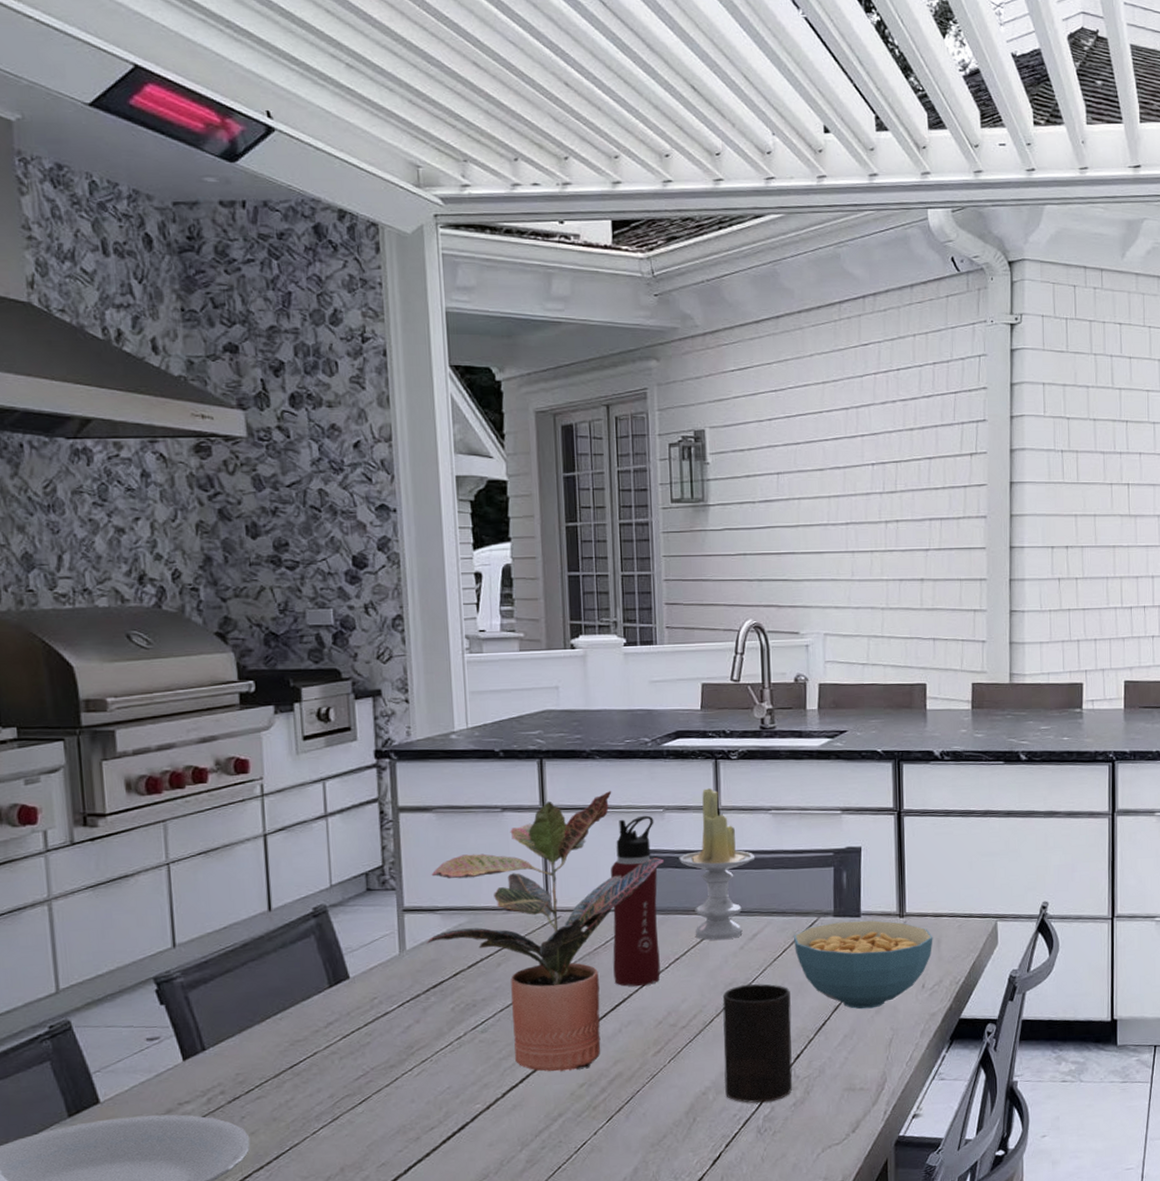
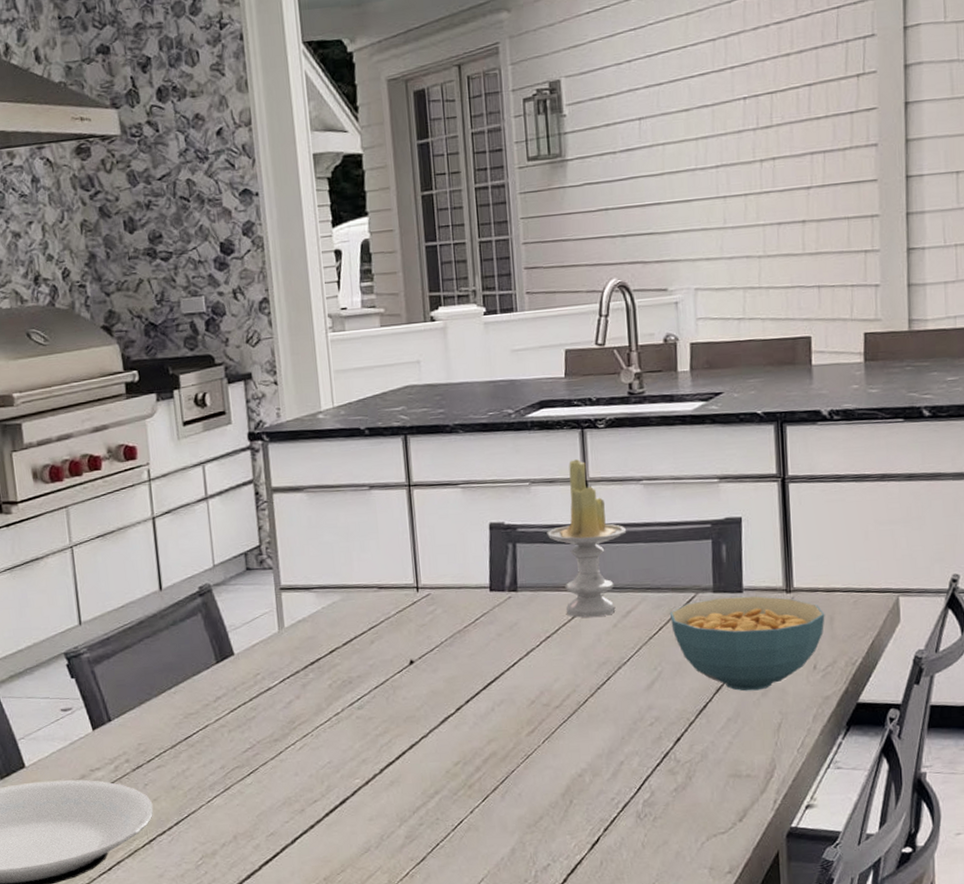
potted plant: present [426,791,664,1072] -> none [303,465,532,749]
water bottle: present [611,815,661,987] -> none [478,489,532,665]
cup: present [722,984,793,1103] -> none [596,663,673,787]

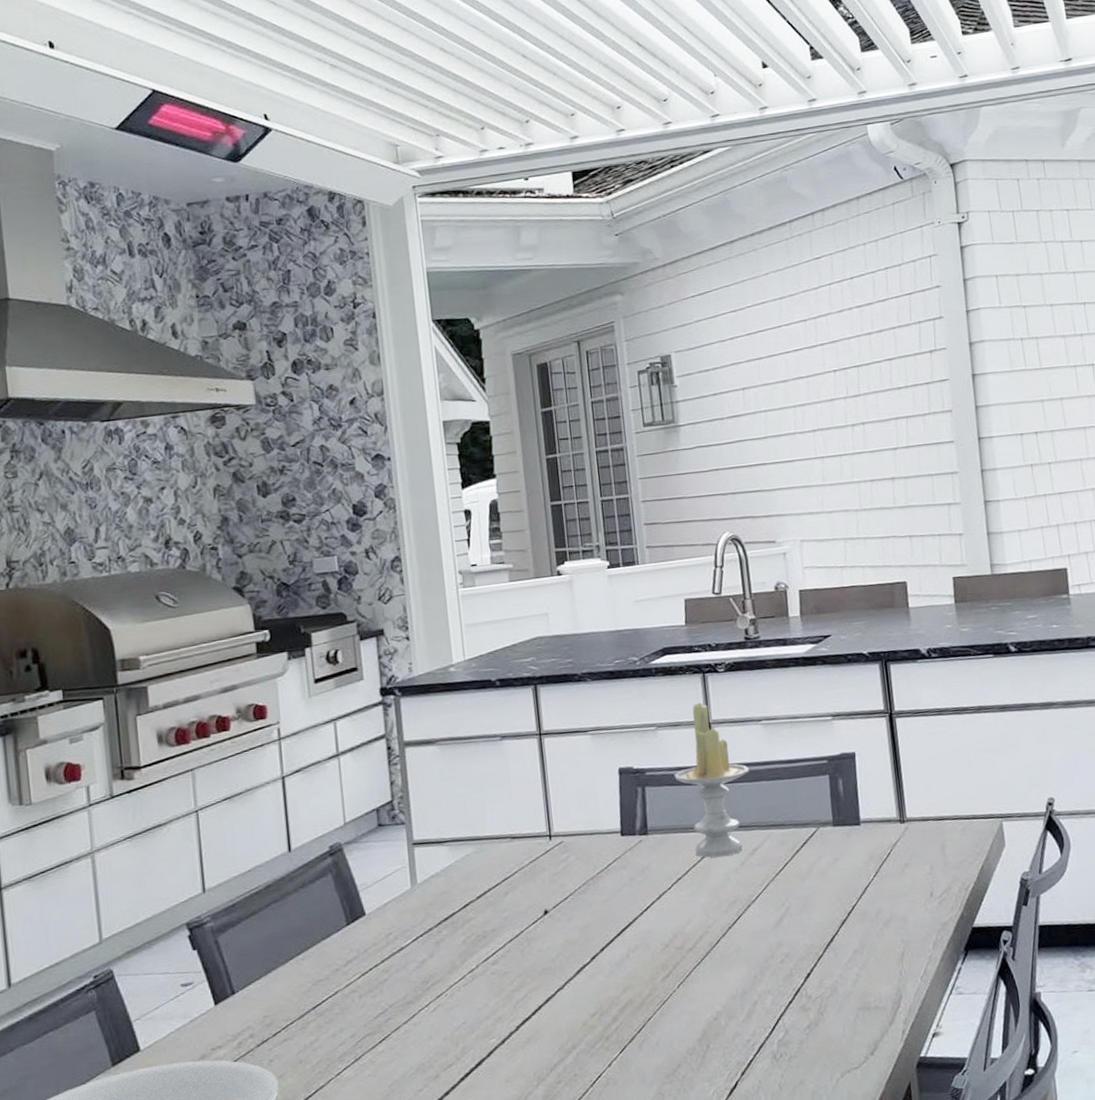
cereal bowl: present [669,596,825,691] -> none [793,827,938,922]

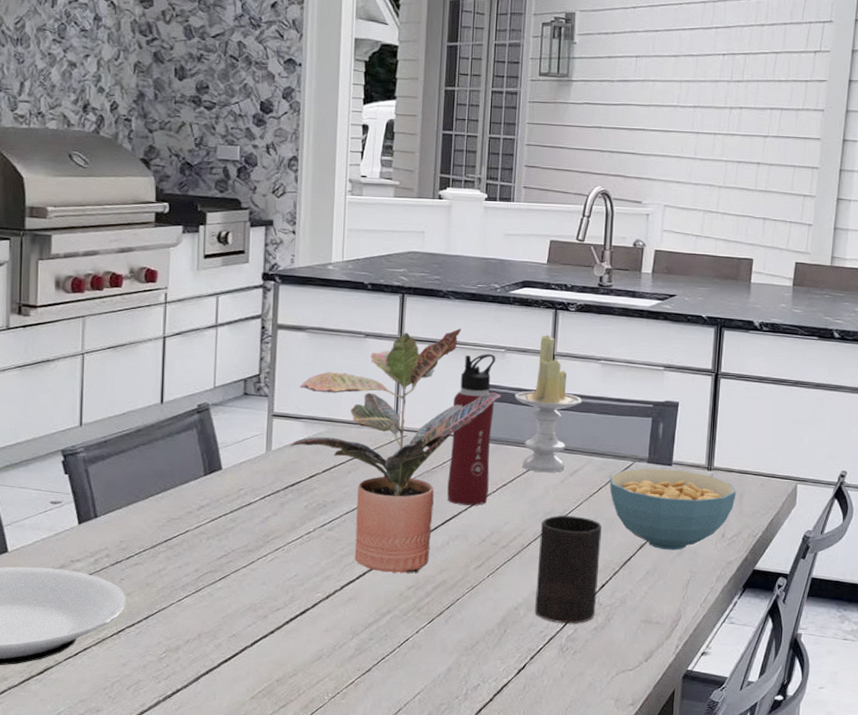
potted plant: none [436,712,660,1002] -> present [289,329,501,574]
water bottle: none [608,734,664,910] -> present [447,353,496,506]
cup: none [727,900,805,1027] -> present [534,515,602,624]
cereal bowl: none [793,827,938,922] -> present [609,468,737,551]

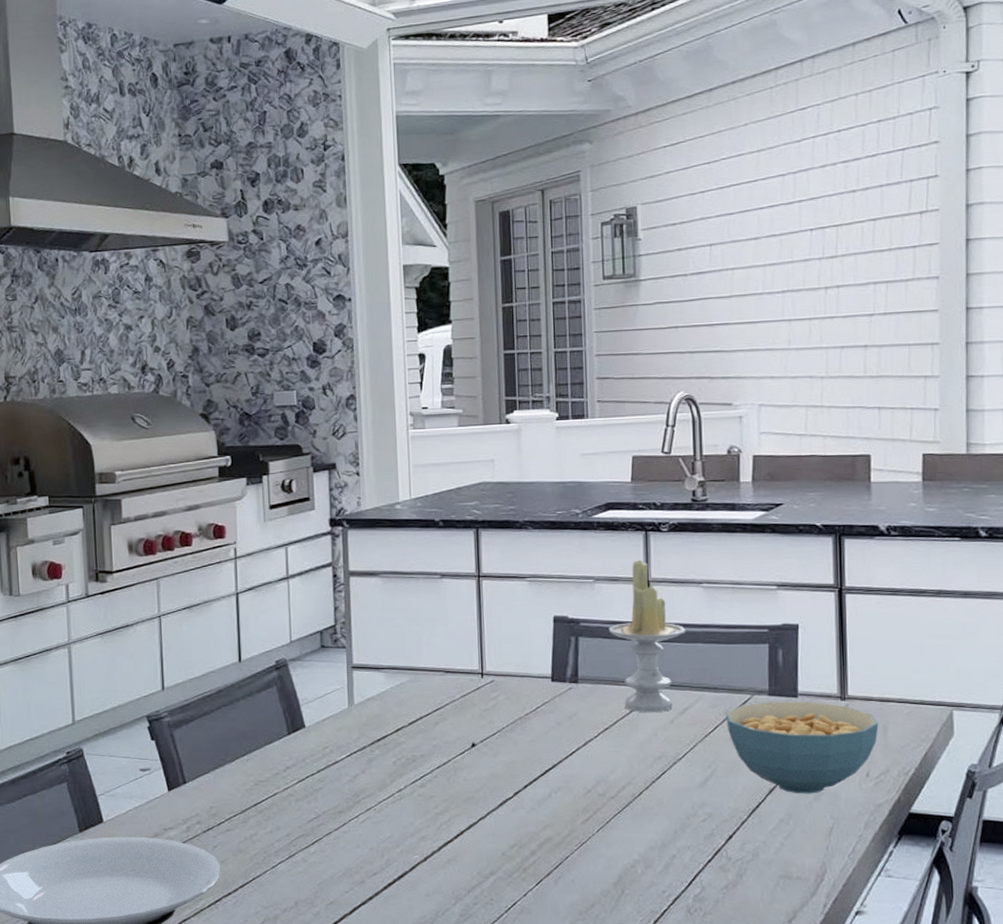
potted plant: present [289,329,501,574] -> none [372,561,594,831]
water bottle: present [447,353,496,506] -> none [542,585,590,754]
cup: present [534,515,602,624] -> none [651,760,724,882]

